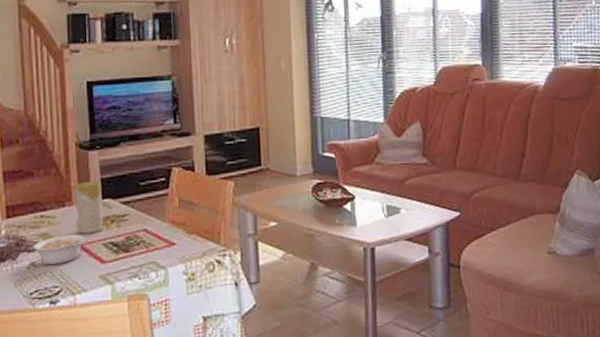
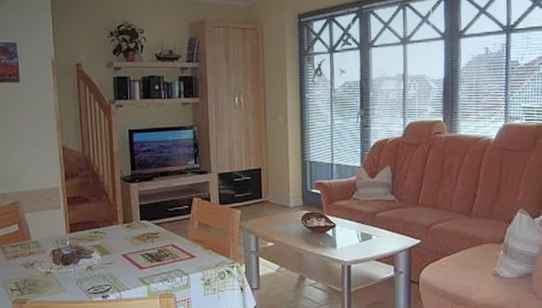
legume: present [33,233,95,266] -> none [89,246,135,269]
candle: present [75,181,103,234] -> none [120,207,141,246]

